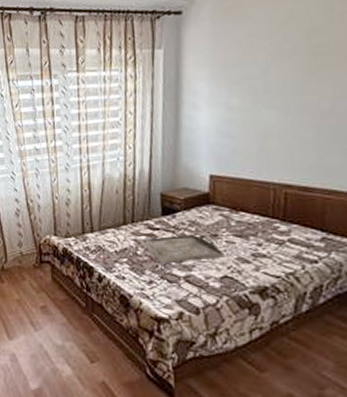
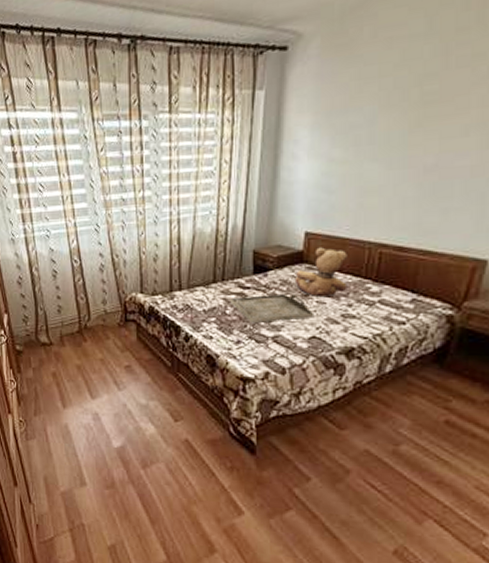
teddy bear: none [202,189,256,238] -> present [294,247,347,298]

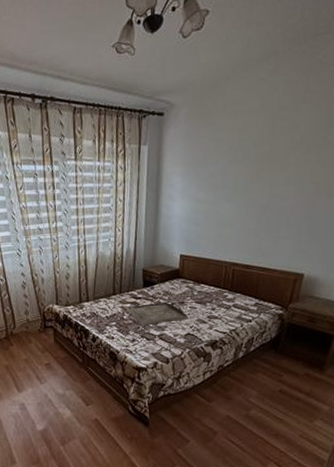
teddy bear: present [294,247,347,298] -> none [173,266,211,304]

